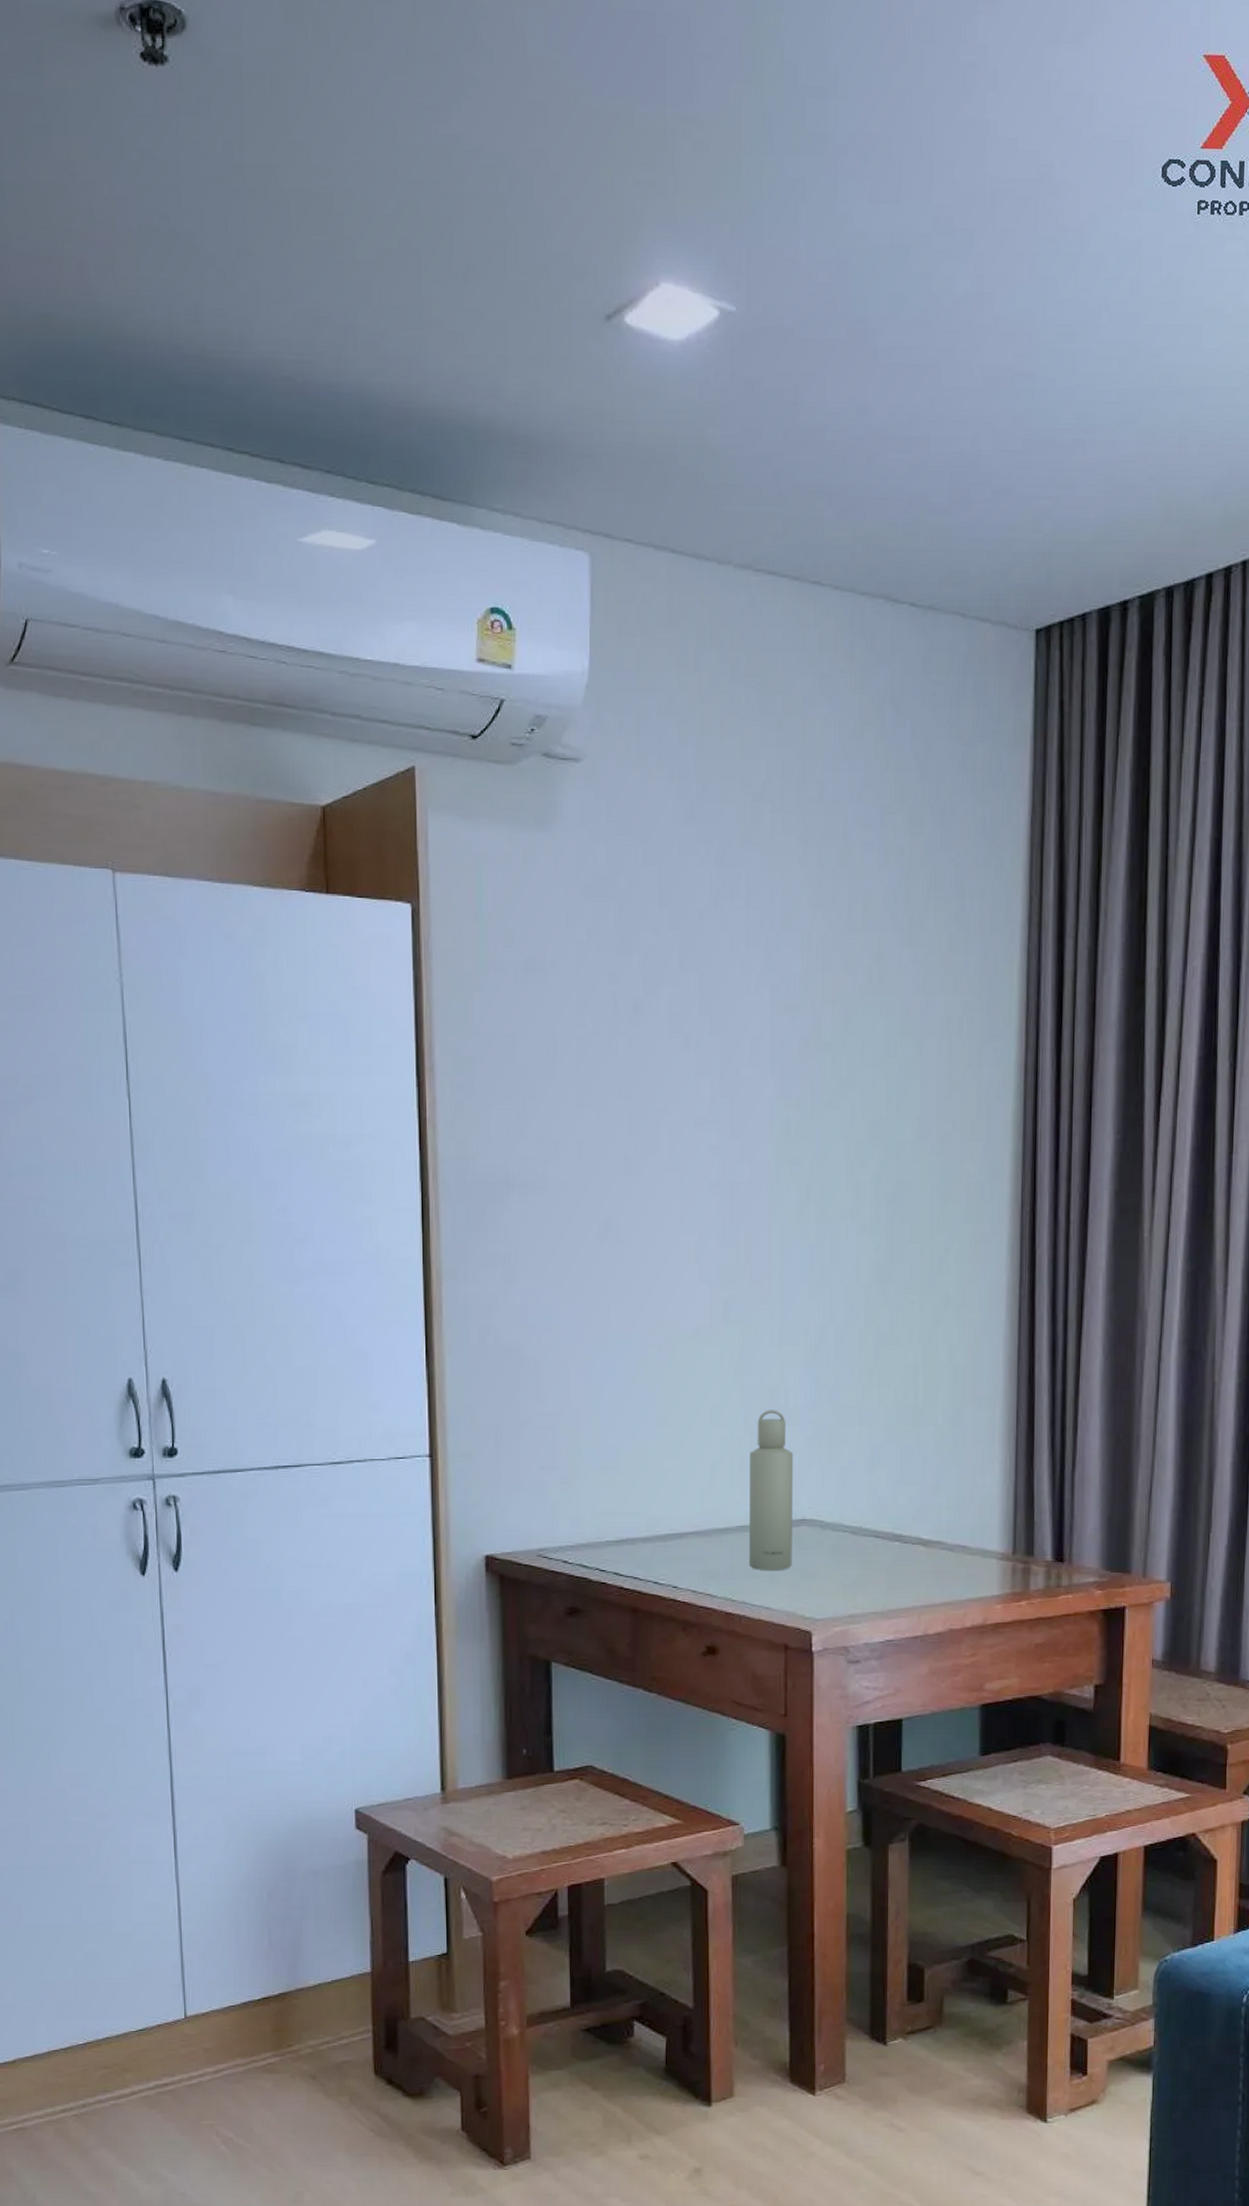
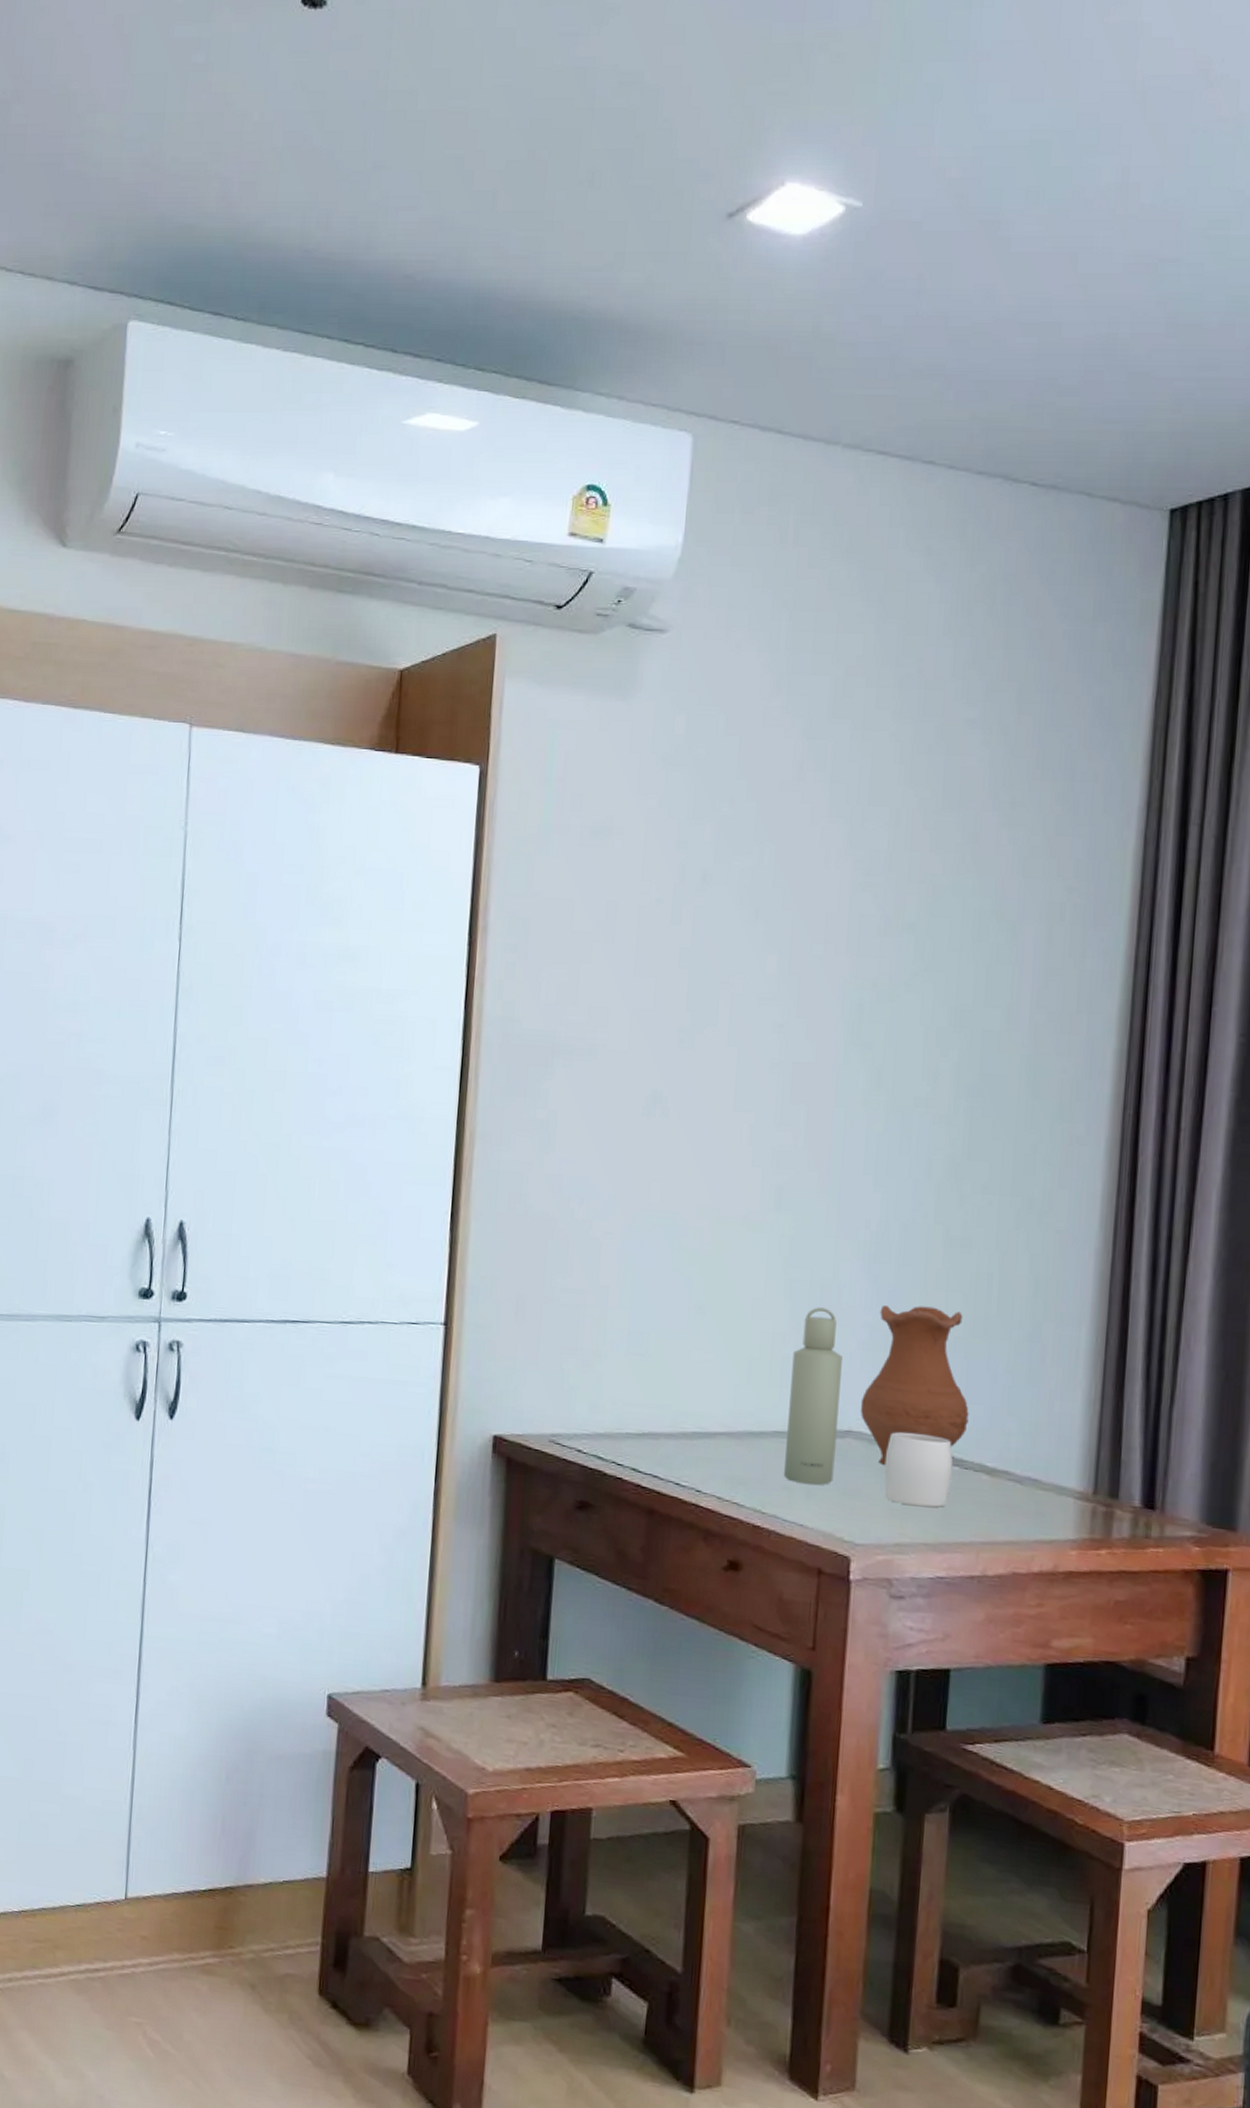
vase: none [811,1401,905,1548] -> present [860,1304,969,1466]
mug: none [835,1516,893,1581] -> present [884,1432,953,1508]

